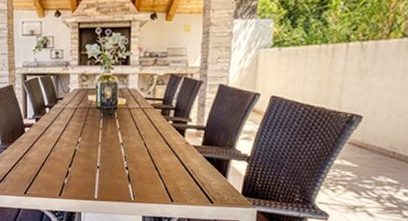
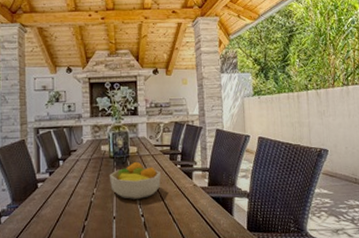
fruit bowl: none [94,113,150,152] -> present [109,161,161,199]

